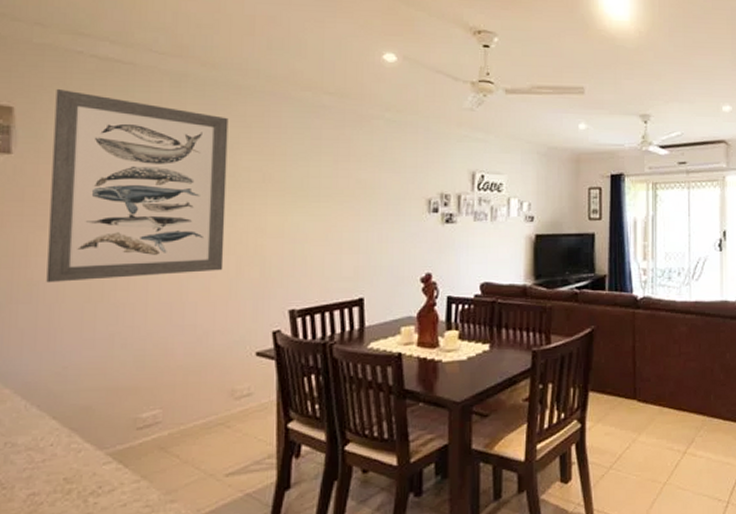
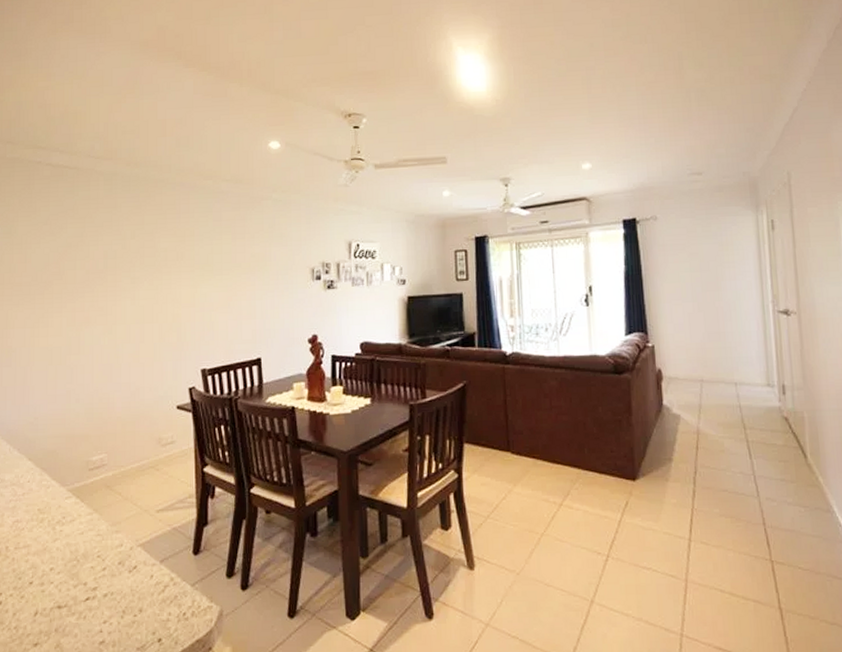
wall art: present [46,89,229,283] -> none [21,193,149,350]

